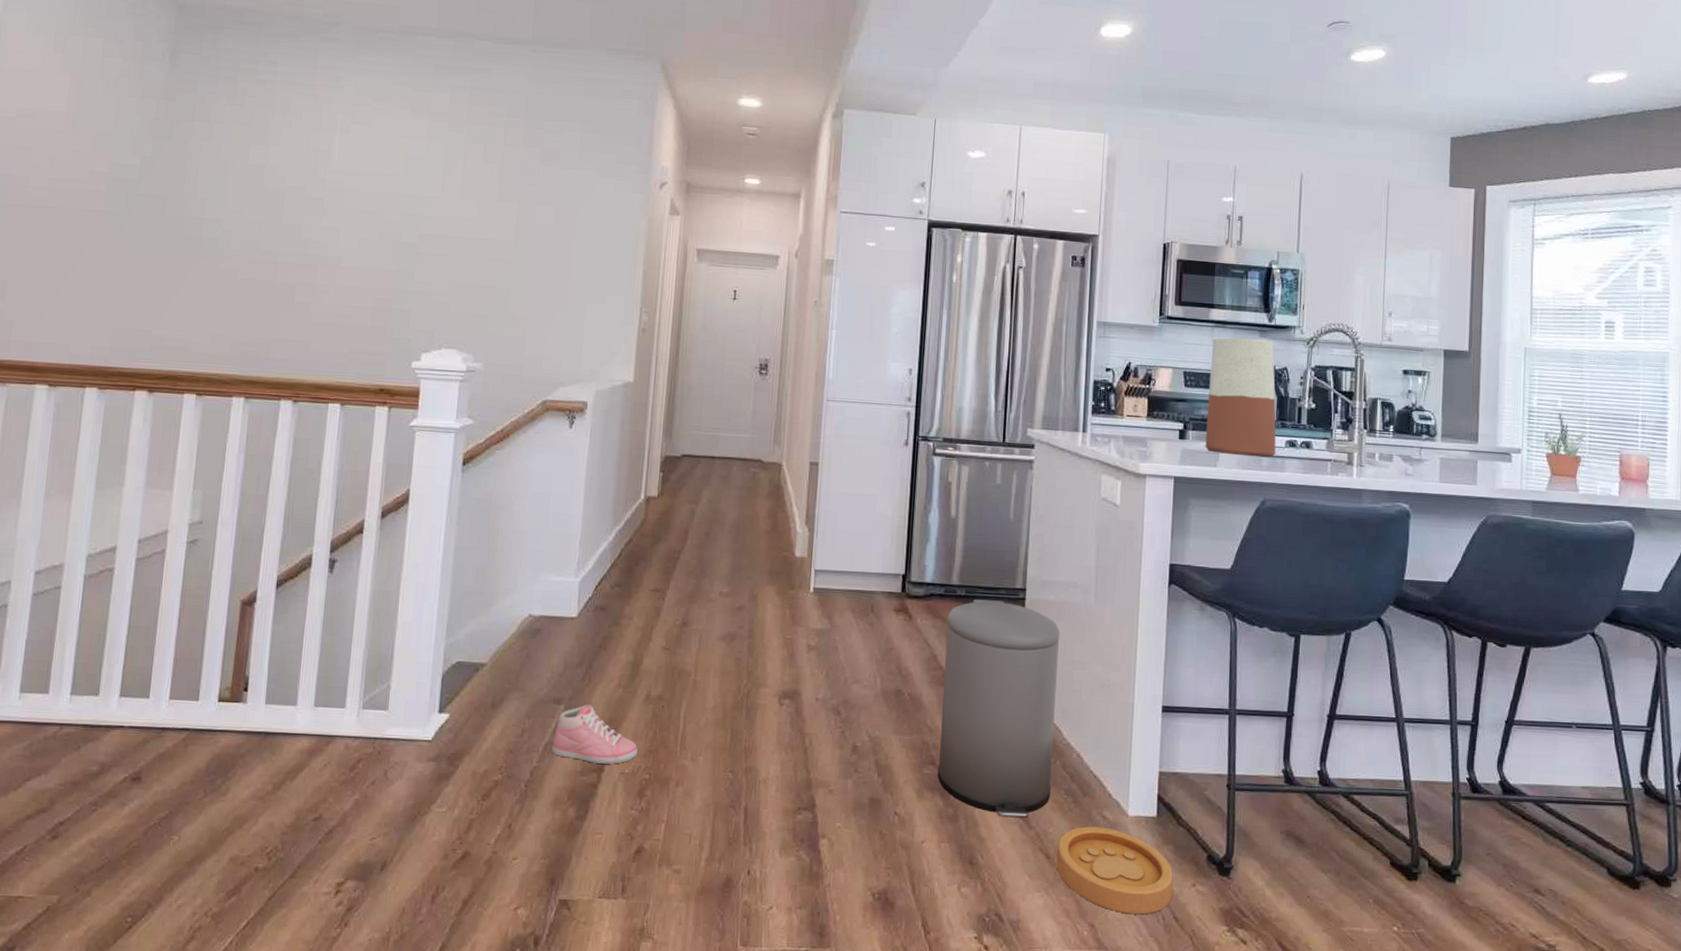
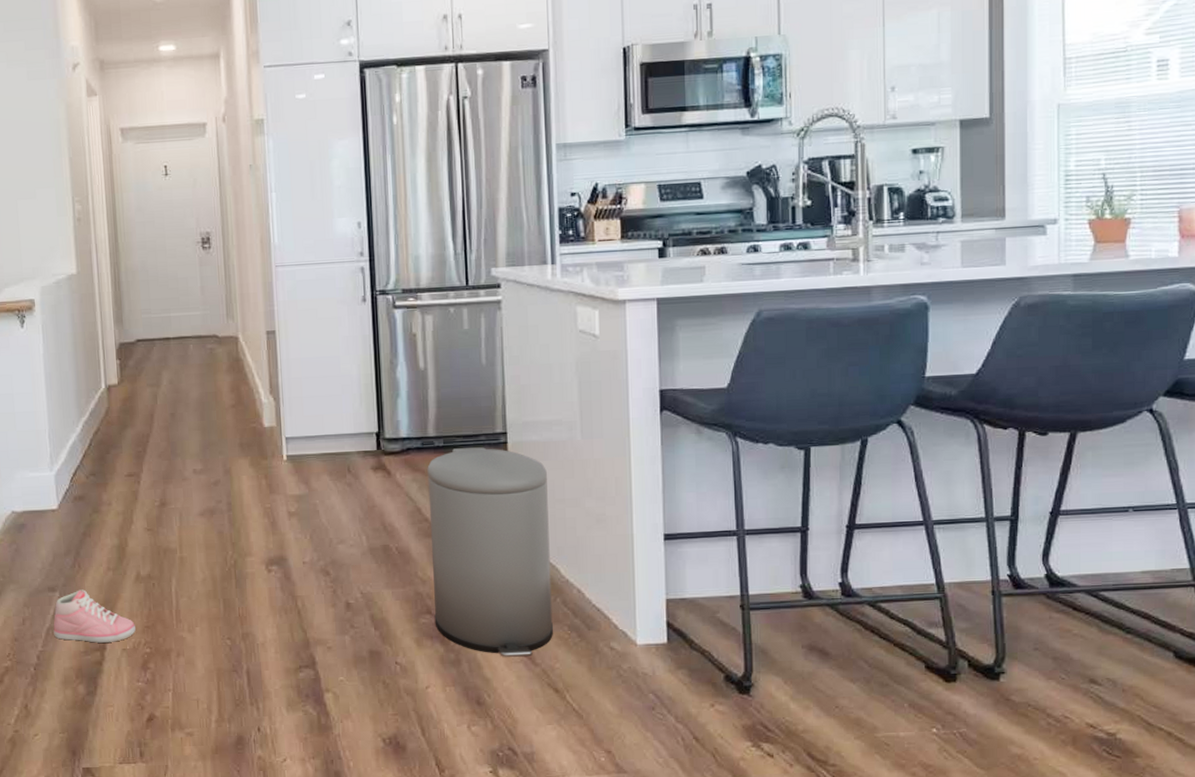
pet bowl: present [1056,826,1173,915] -> none [566,658,690,738]
vase: present [1205,338,1276,458] -> none [687,137,769,268]

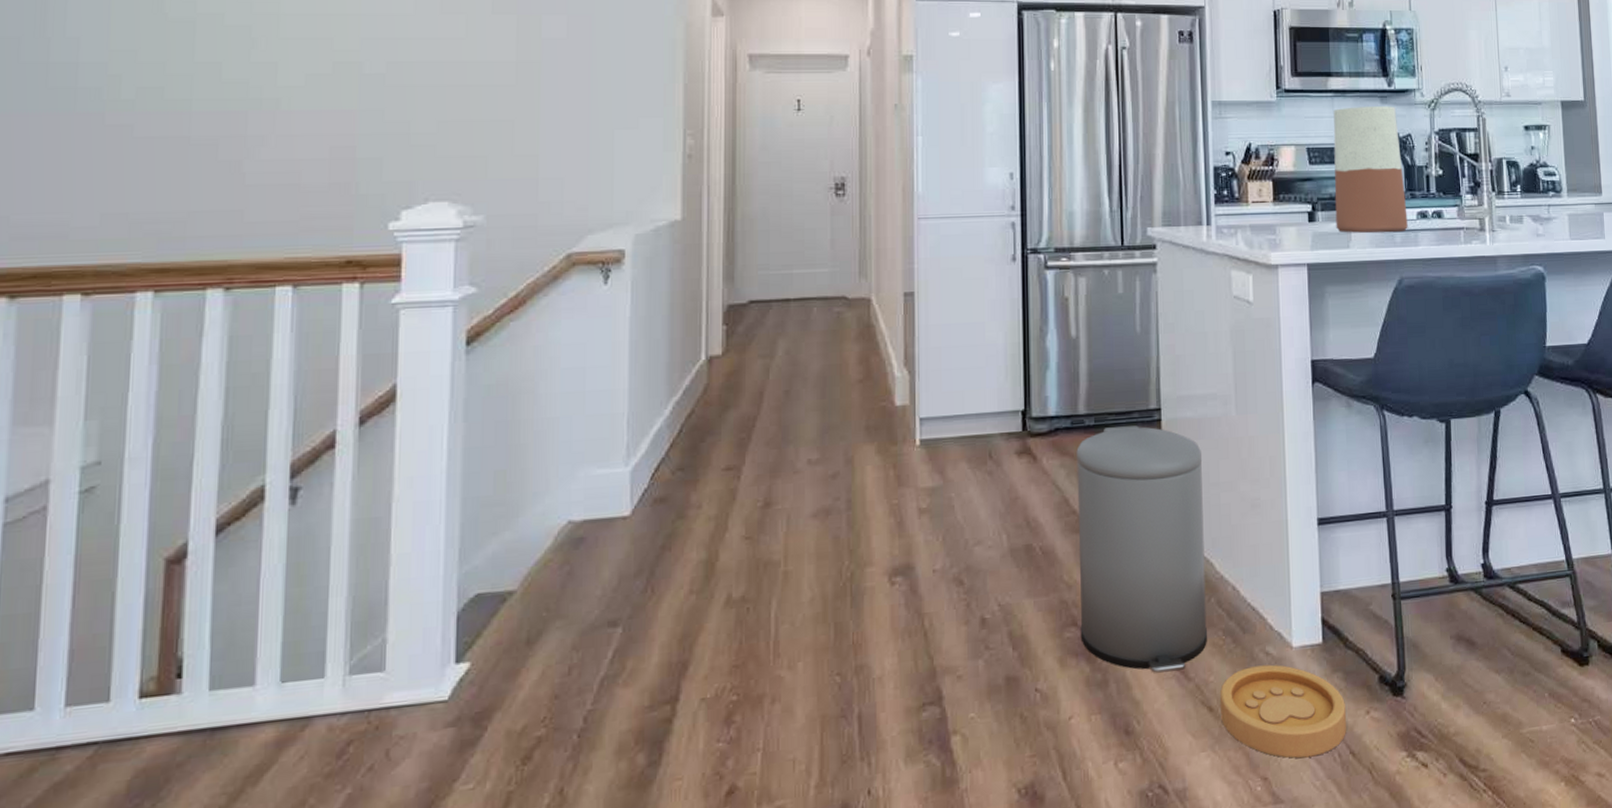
sneaker: present [53,589,136,643] -> none [610,621,720,693]
pet bowl: none [566,658,690,738] -> present [1220,664,1346,759]
vase: none [687,137,769,268] -> present [1333,106,1408,234]

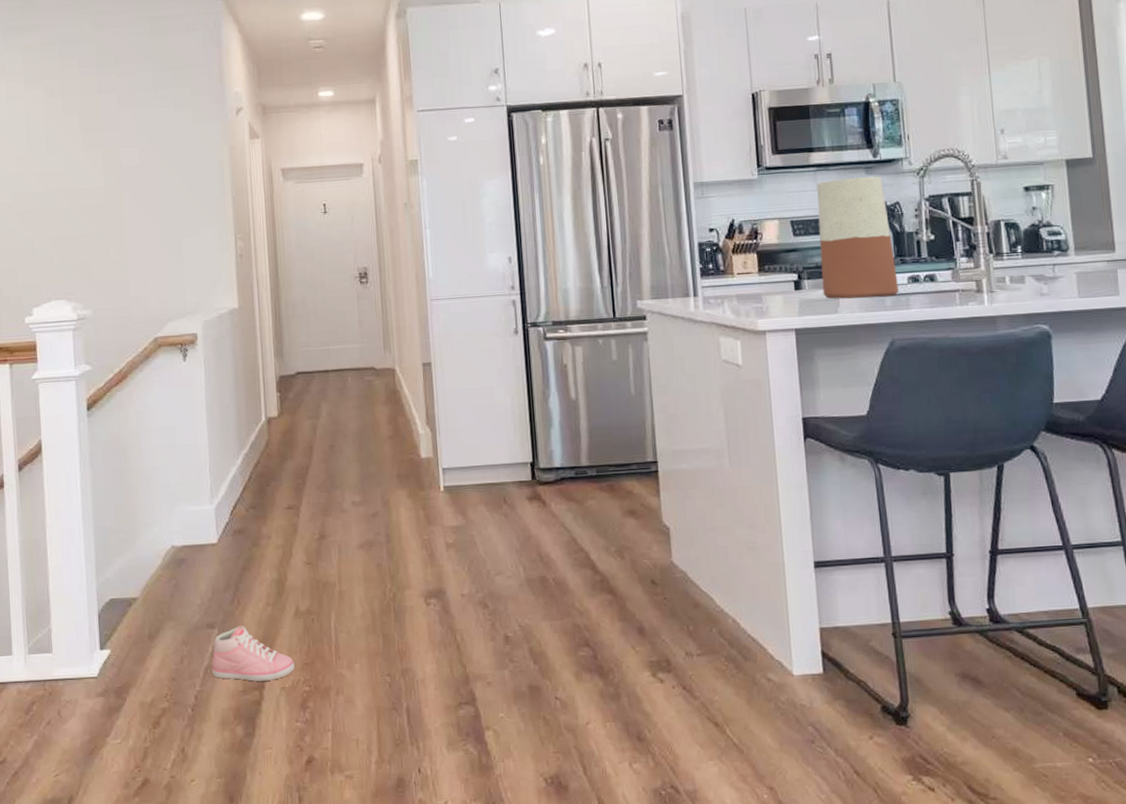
sneaker: none [610,621,720,693] -> present [211,626,295,682]
pedal bin: present [1076,425,1207,674] -> none [581,476,711,691]
pet bowl: present [1220,664,1346,759] -> none [725,689,850,774]

